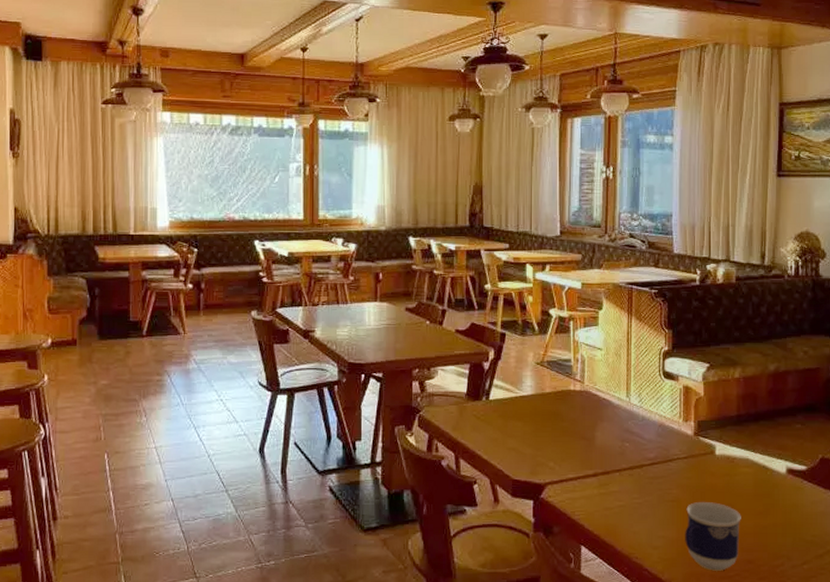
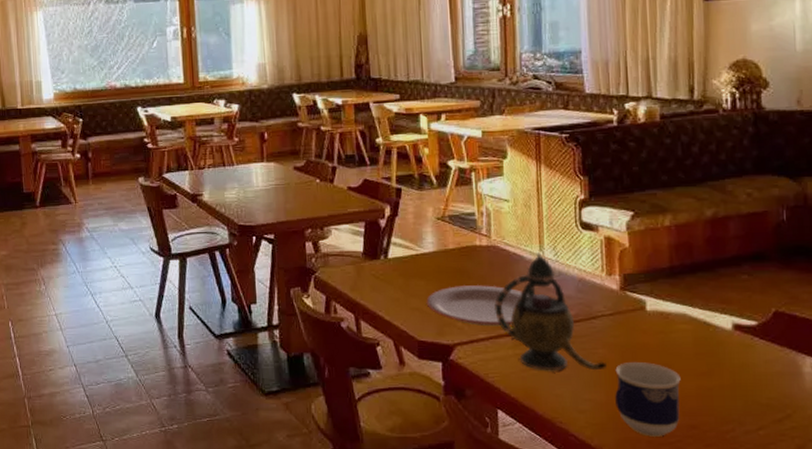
plate: none [522,428,615,467] -> present [426,285,530,327]
teapot: none [584,398,680,510] -> present [494,252,608,371]

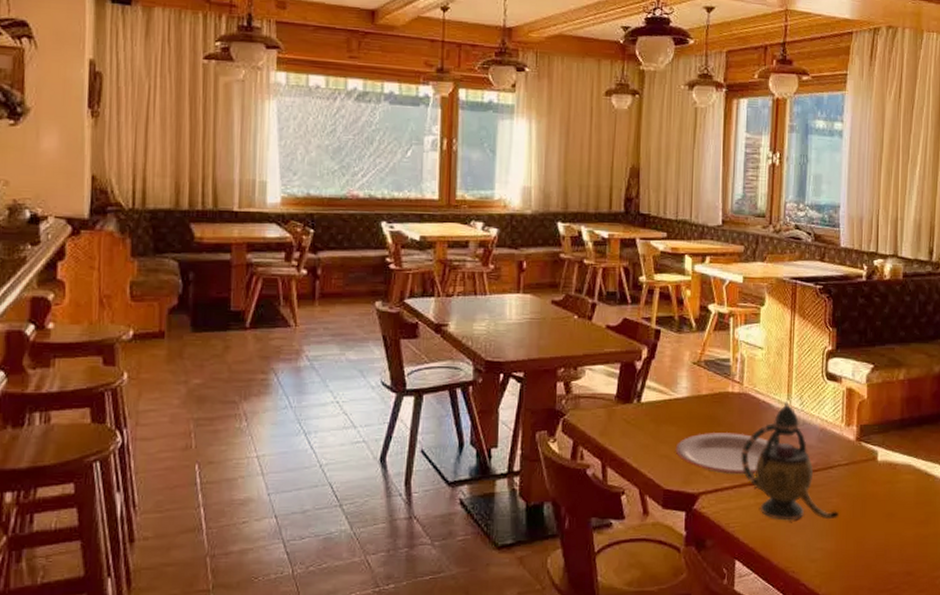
cup: present [615,362,681,437] -> none [844,511,902,584]

